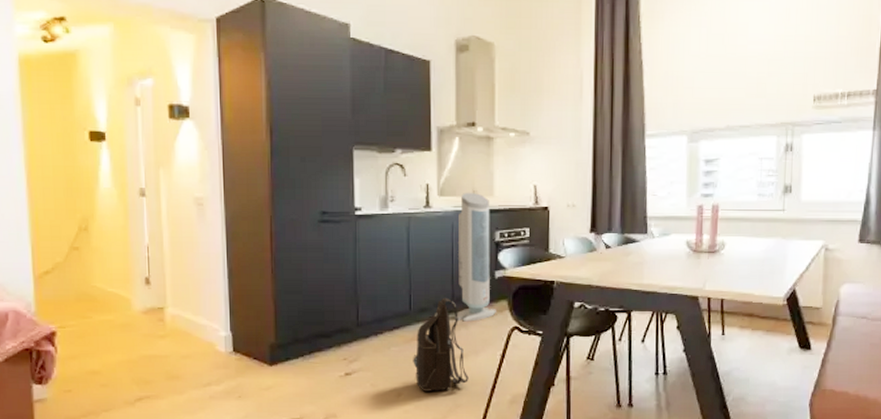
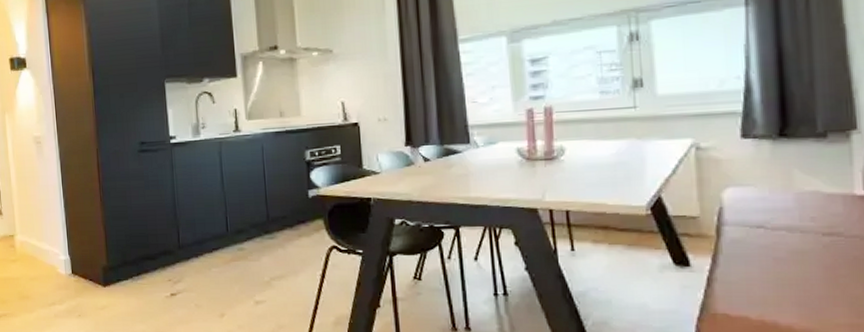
shoulder bag: present [413,297,469,391] -> none [233,218,290,312]
air purifier: present [454,192,496,322] -> none [268,113,313,242]

